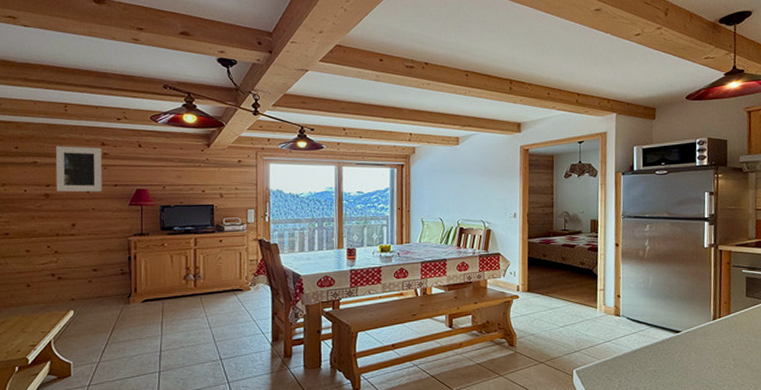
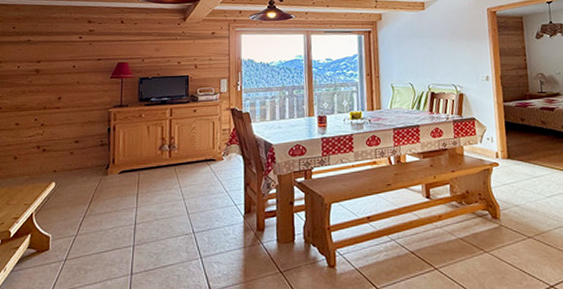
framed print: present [55,146,102,192] -> none [46,24,89,68]

